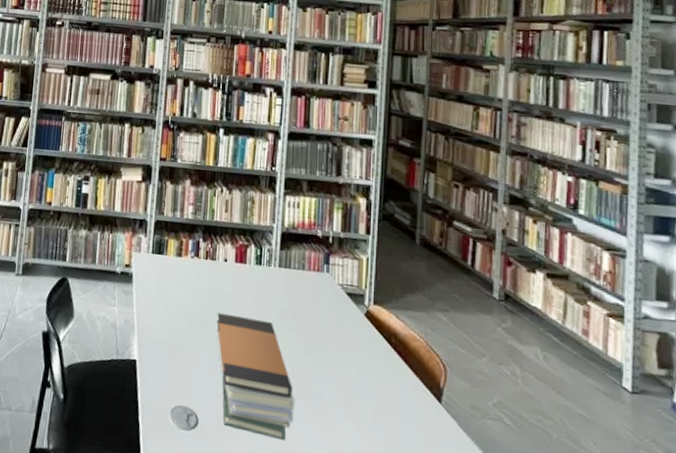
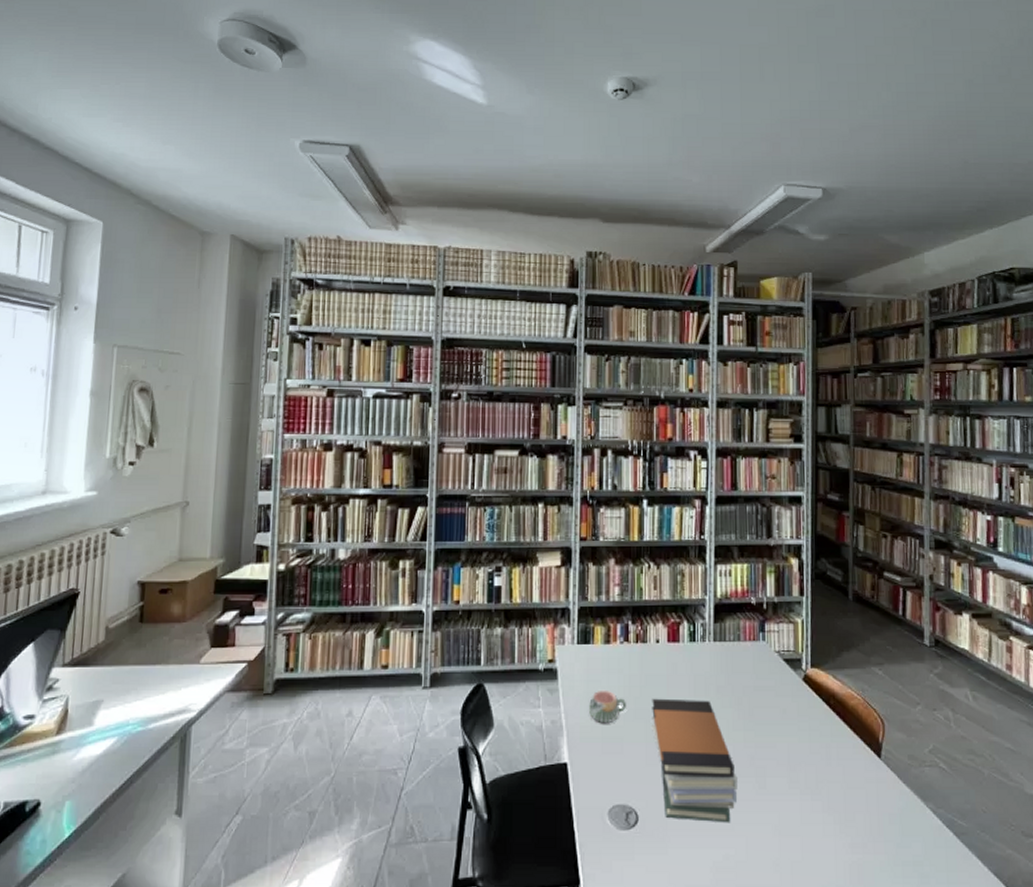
mug: none [159,298,193,329] -> present [589,690,626,723]

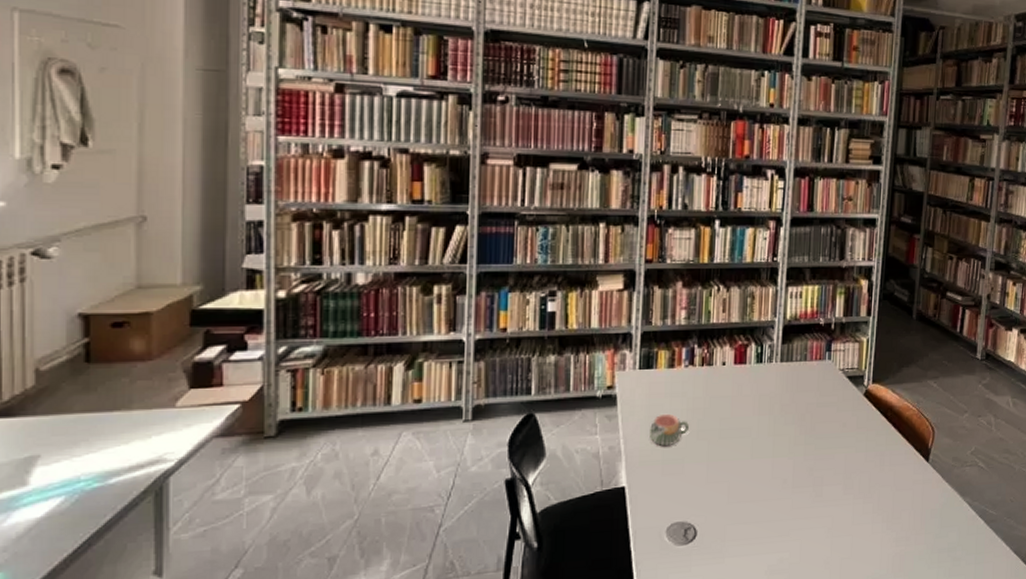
book stack: present [652,698,738,823] -> none [714,418,796,531]

